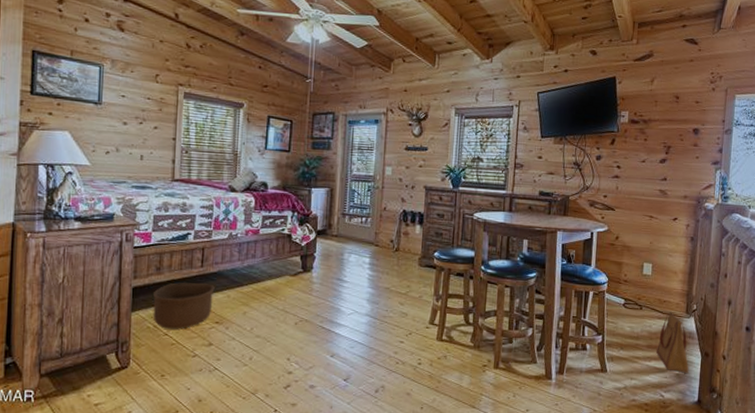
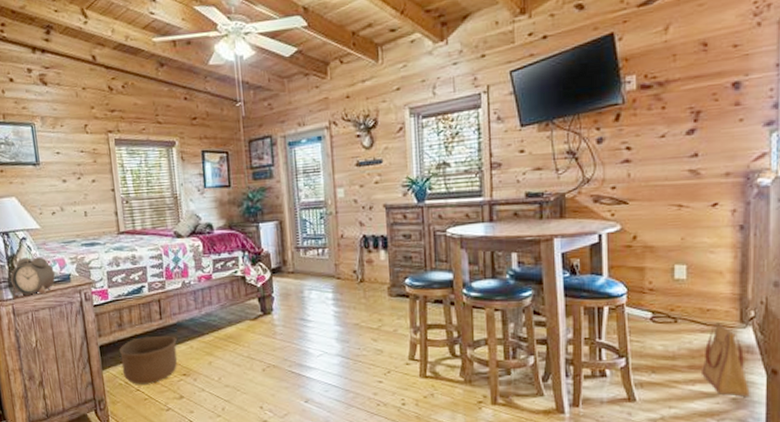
alarm clock: none [46,192,98,231] -> present [10,257,56,296]

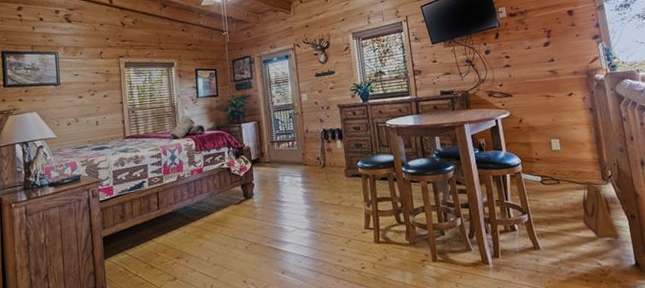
alarm clock: present [10,257,56,296] -> none [25,161,67,198]
basket: present [120,336,178,384] -> none [121,223,172,270]

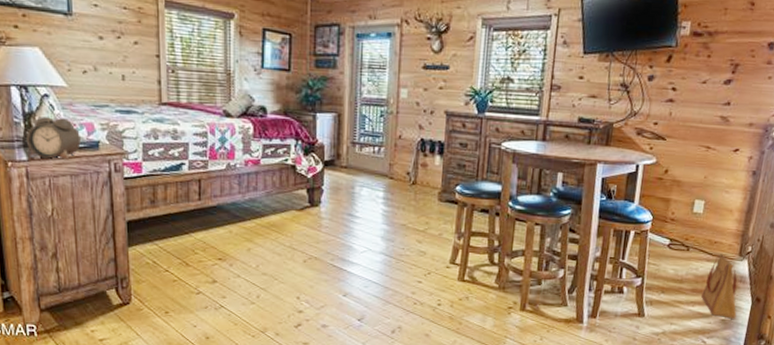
alarm clock: none [25,161,67,198] -> present [25,117,82,160]

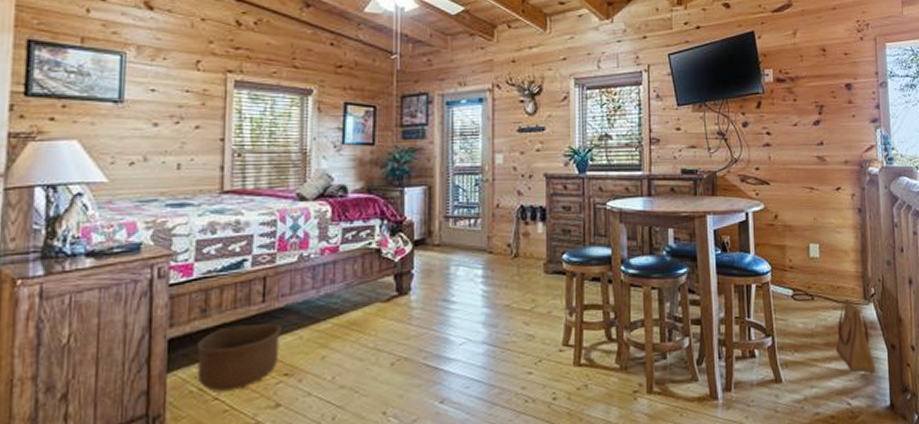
alarm clock: present [25,117,82,160] -> none [45,219,119,271]
basket: none [150,216,215,266] -> present [197,324,282,391]

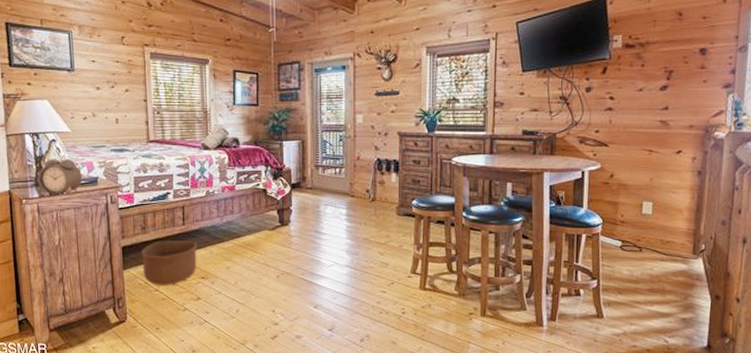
alarm clock: none [45,219,119,271] -> present [37,159,83,195]
shopping bag: present [835,299,876,373] -> none [658,253,697,317]

